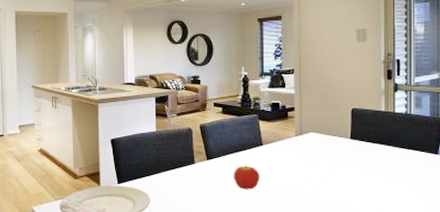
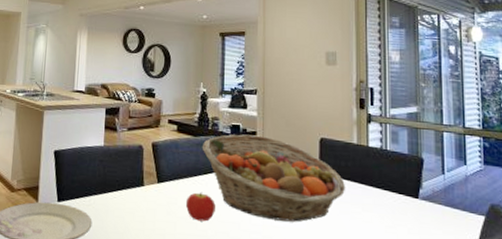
fruit basket: none [245,111,375,183] -> present [202,134,346,222]

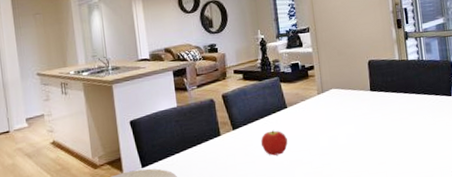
fruit basket: present [202,134,346,222] -> none [267,68,394,141]

